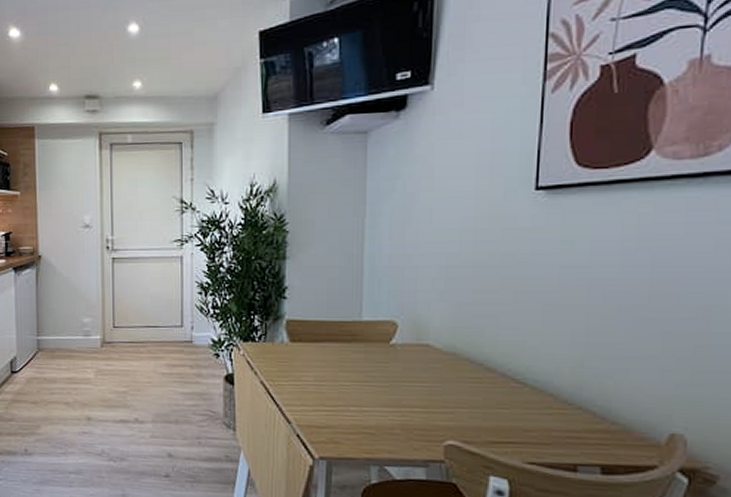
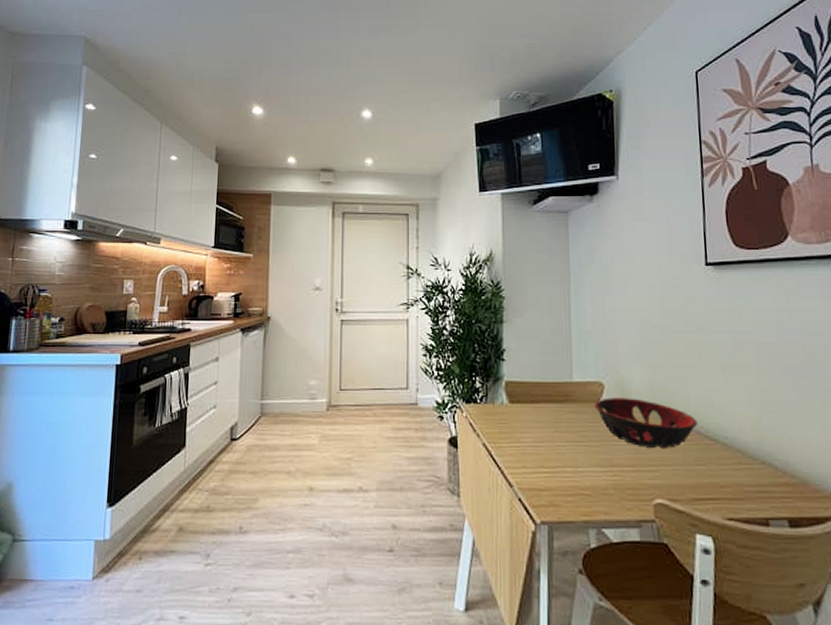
decorative bowl: none [385,337,505,392] -> present [594,397,698,449]

